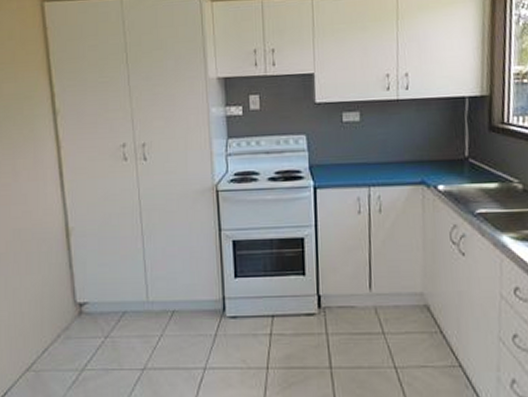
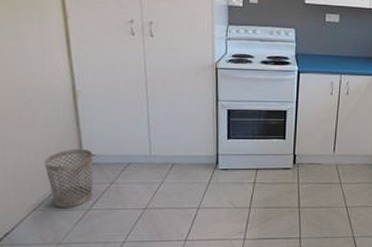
wastebasket: none [37,295,87,367] -> present [44,148,93,207]

